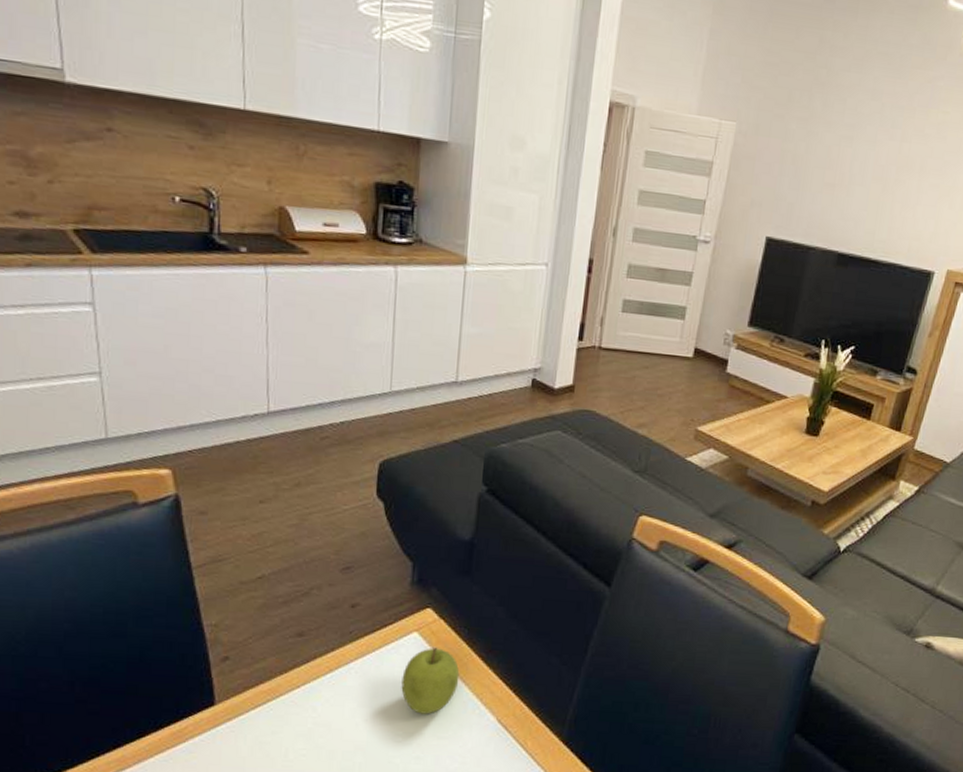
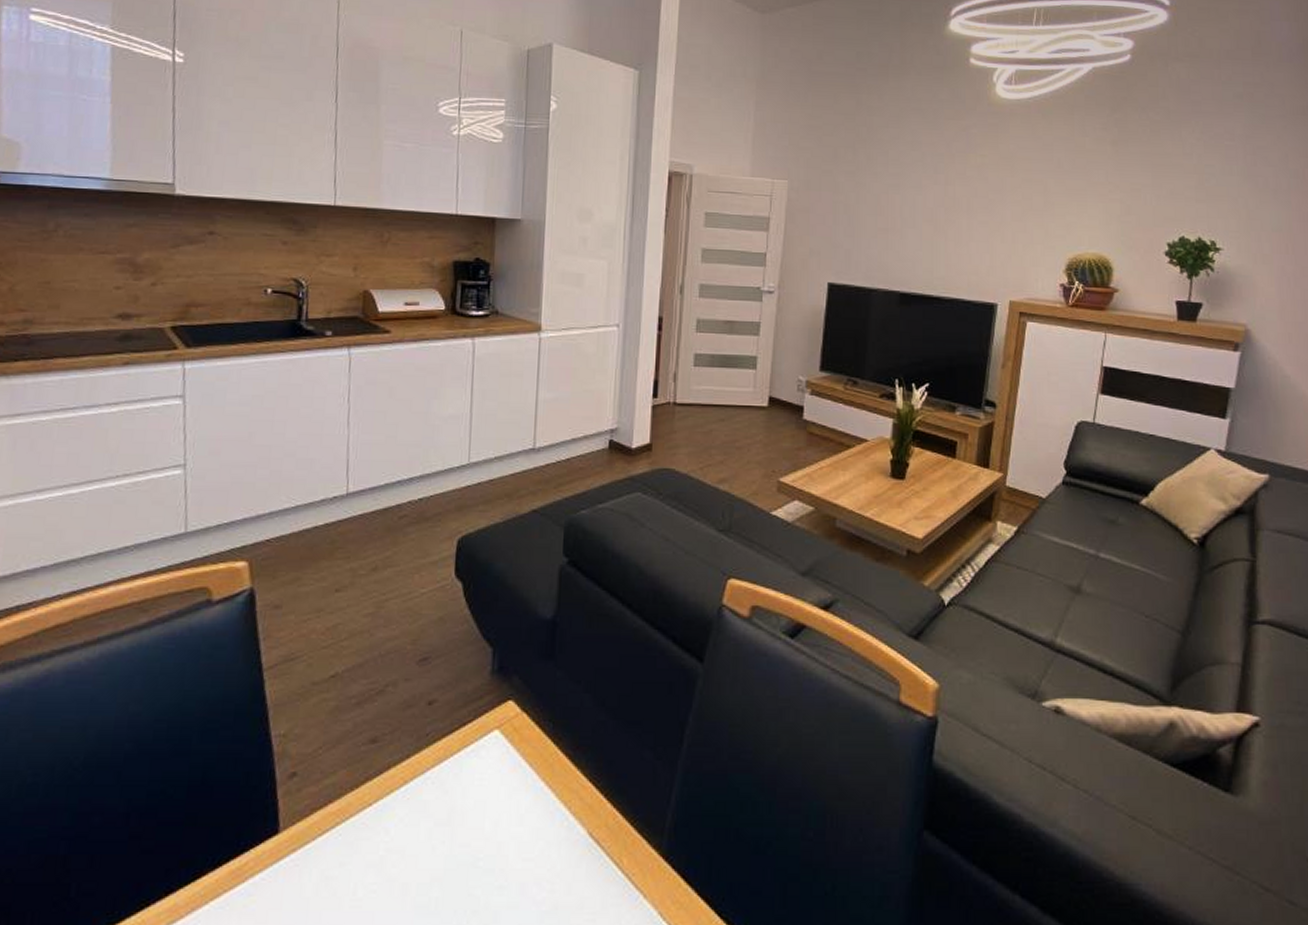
fruit: present [401,648,460,714] -> none [482,748,545,831]

